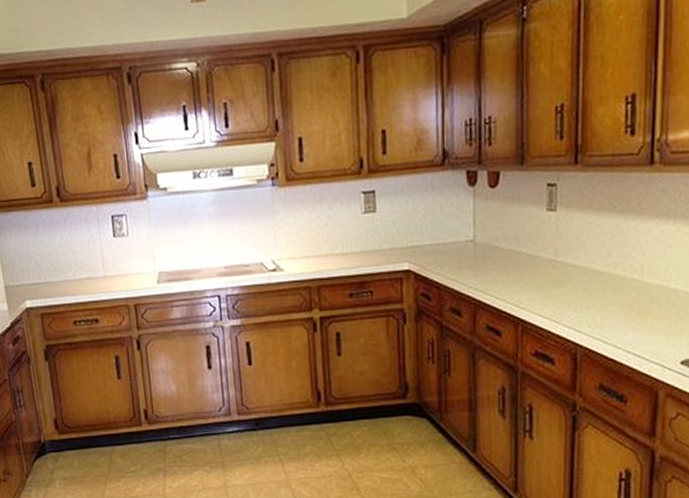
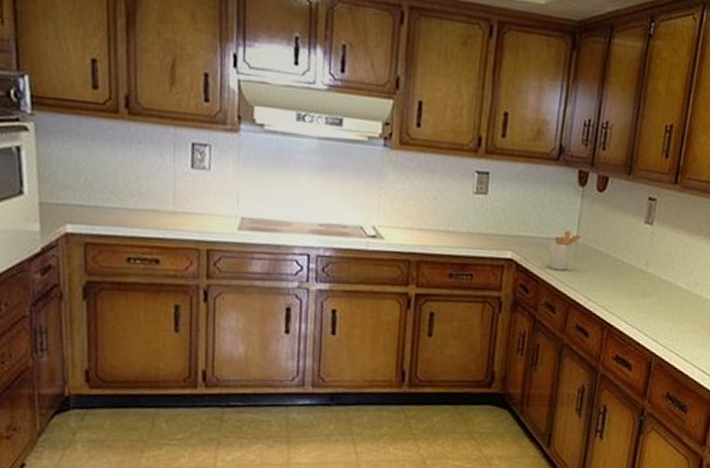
utensil holder: none [446,232,481,273] -> present [549,230,583,270]

